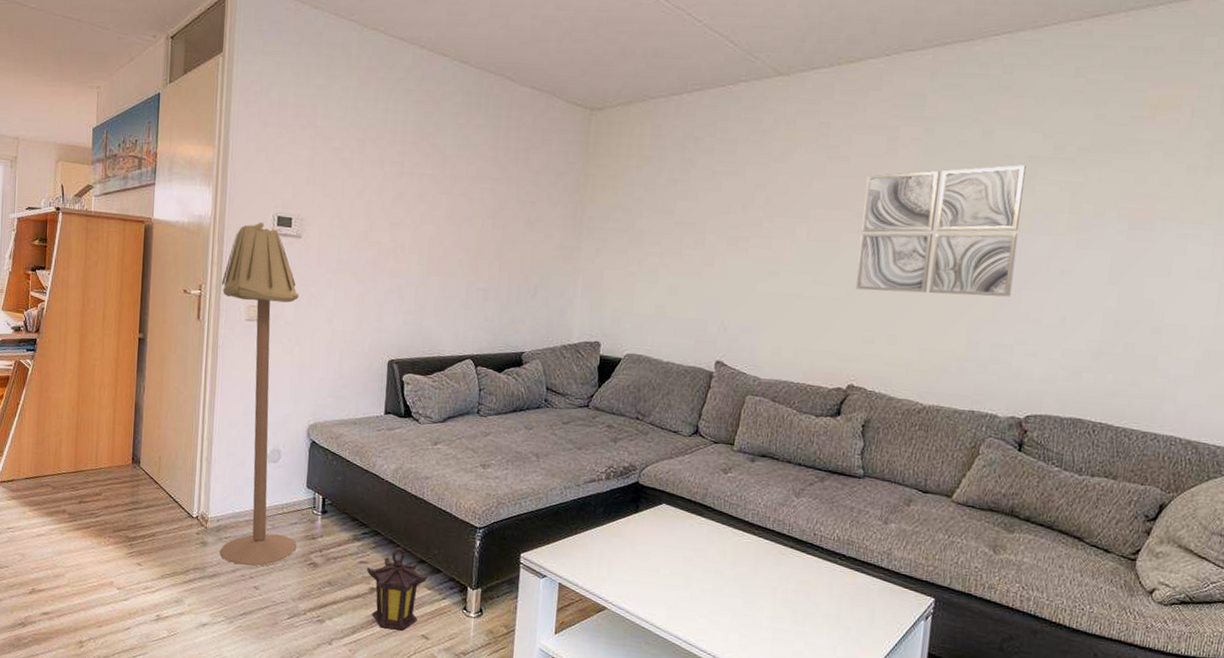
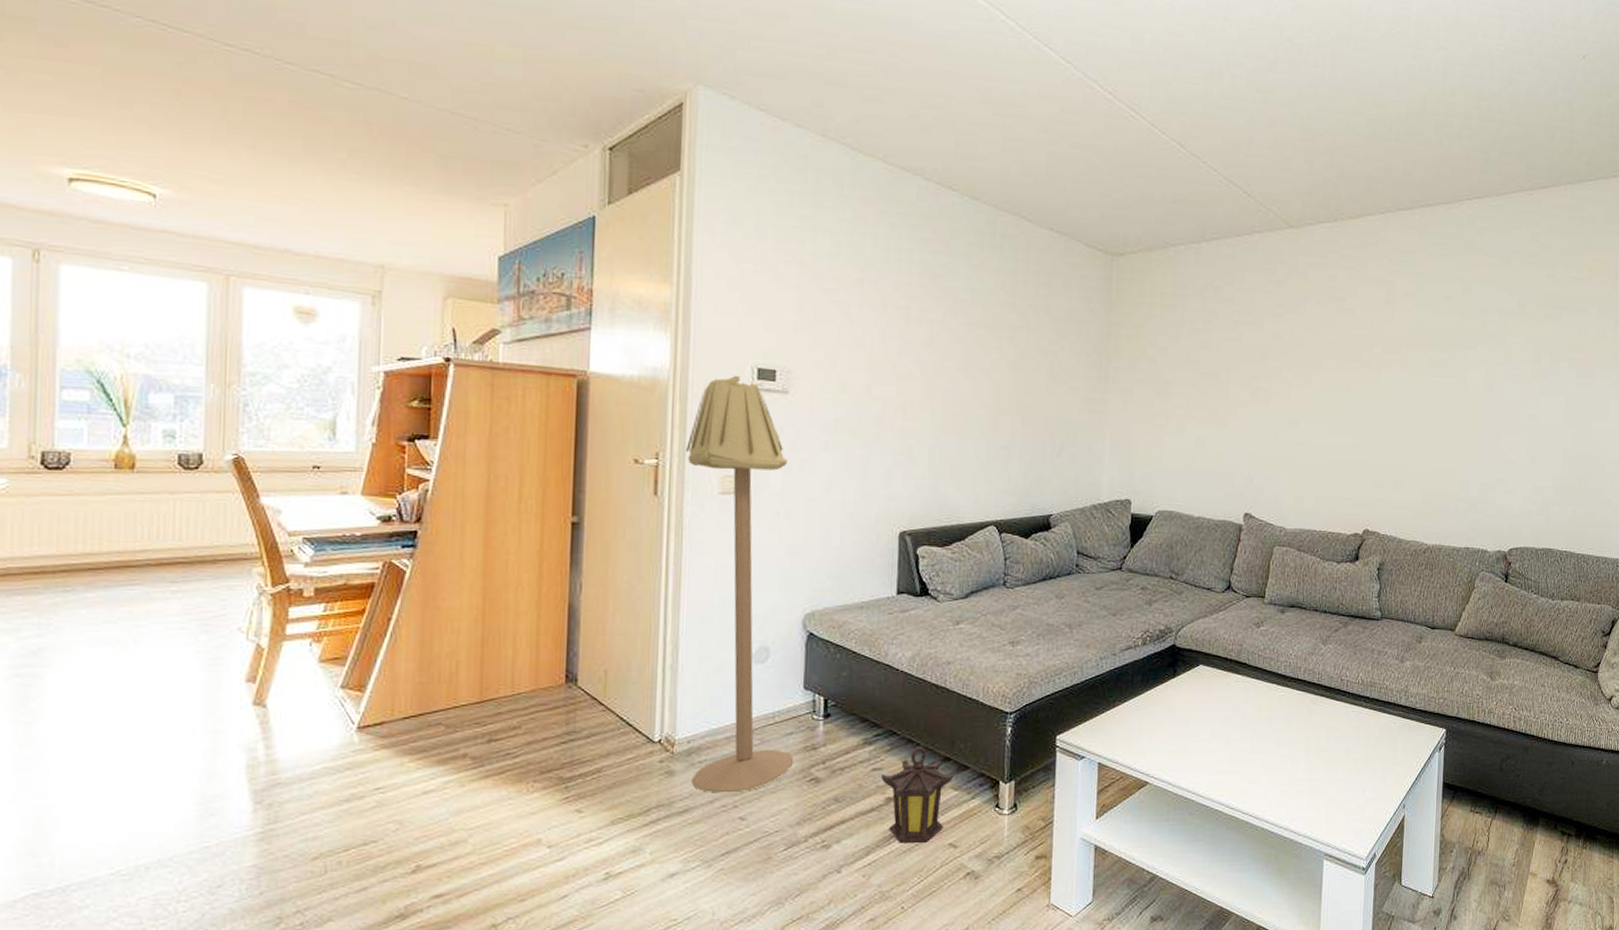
wall art: present [856,165,1026,297] -> none [1366,319,1498,440]

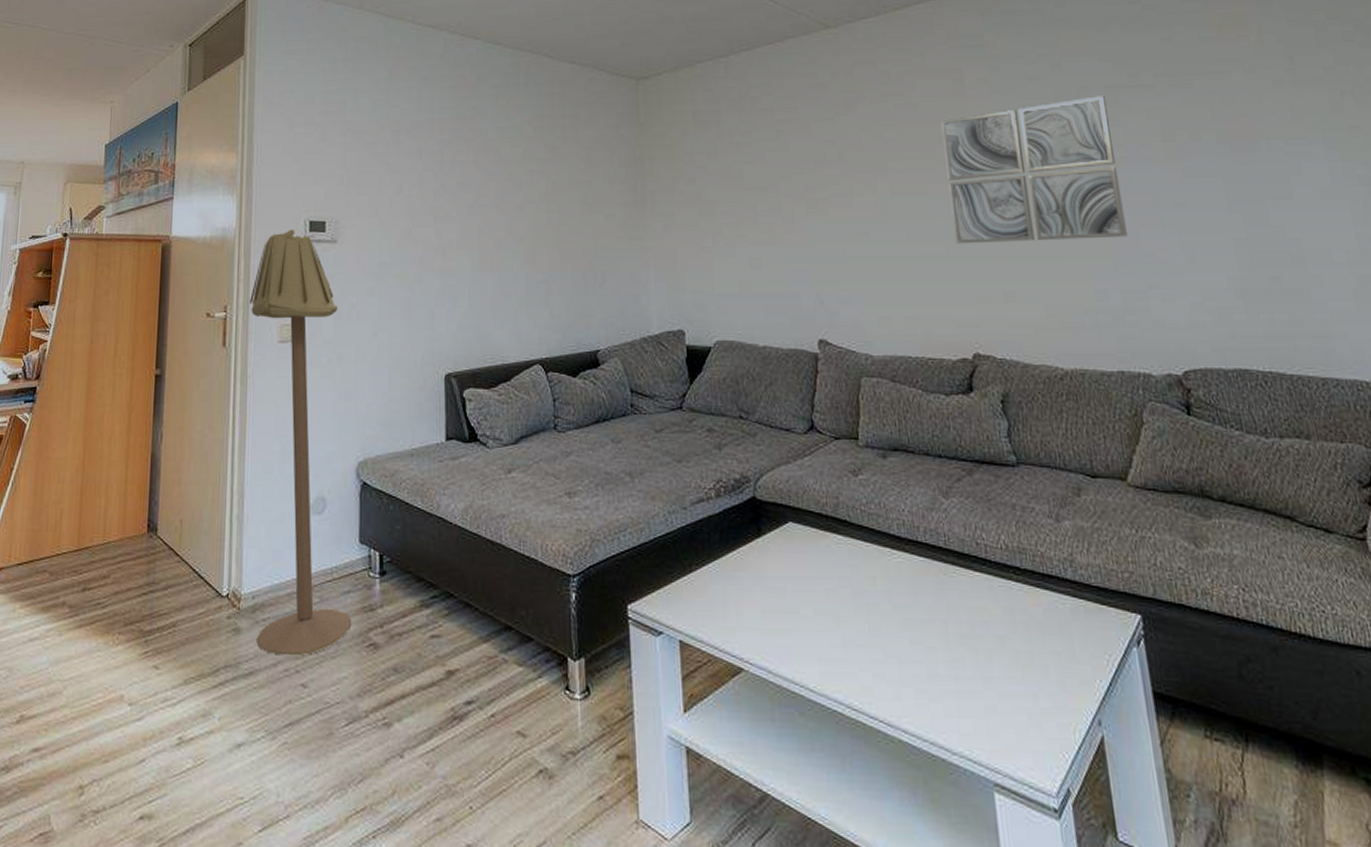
lantern: present [881,747,954,844] -> none [441,612,517,730]
wall art: none [1366,319,1498,440] -> present [941,96,1128,244]

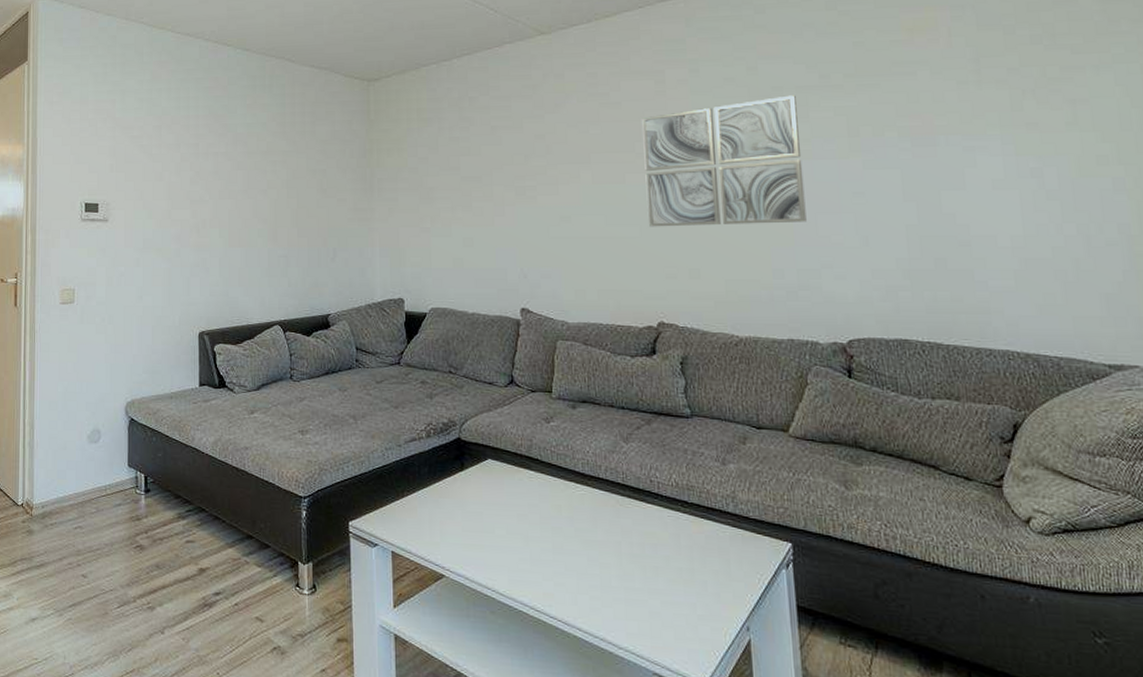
floor lamp: present [250,229,352,656] -> none [36,210,122,553]

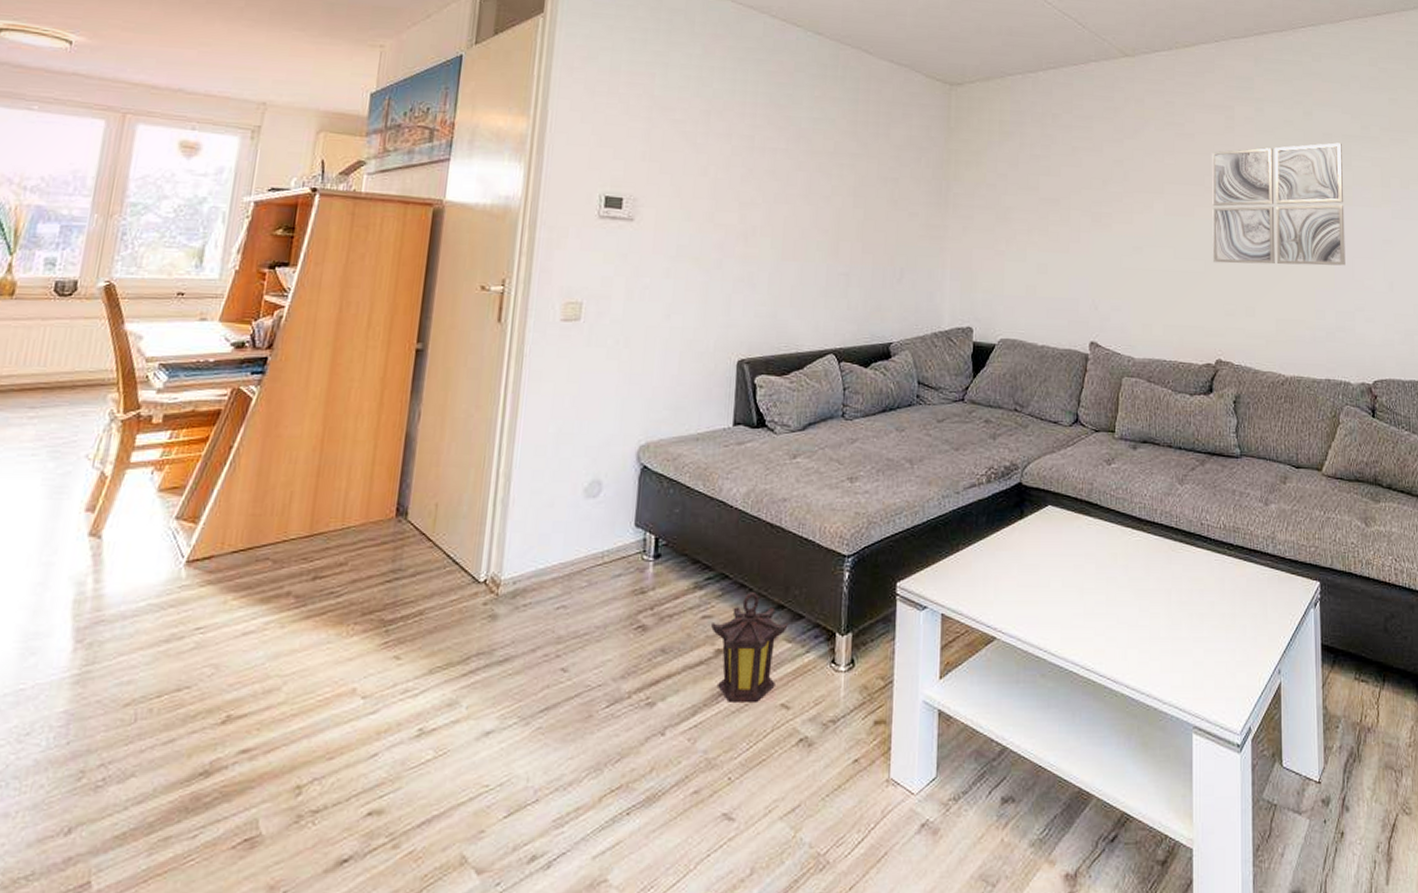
lantern: none [194,524,257,615] -> present [711,593,788,704]

